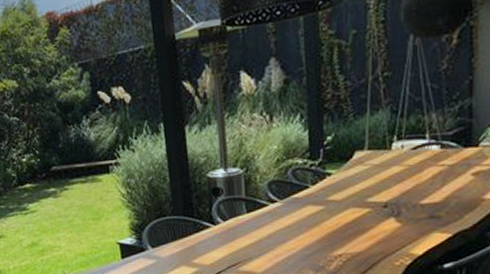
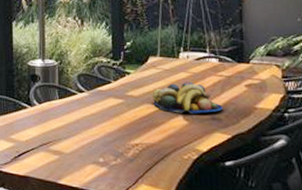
fruit bowl: none [359,177,444,215] -> present [153,82,223,114]

